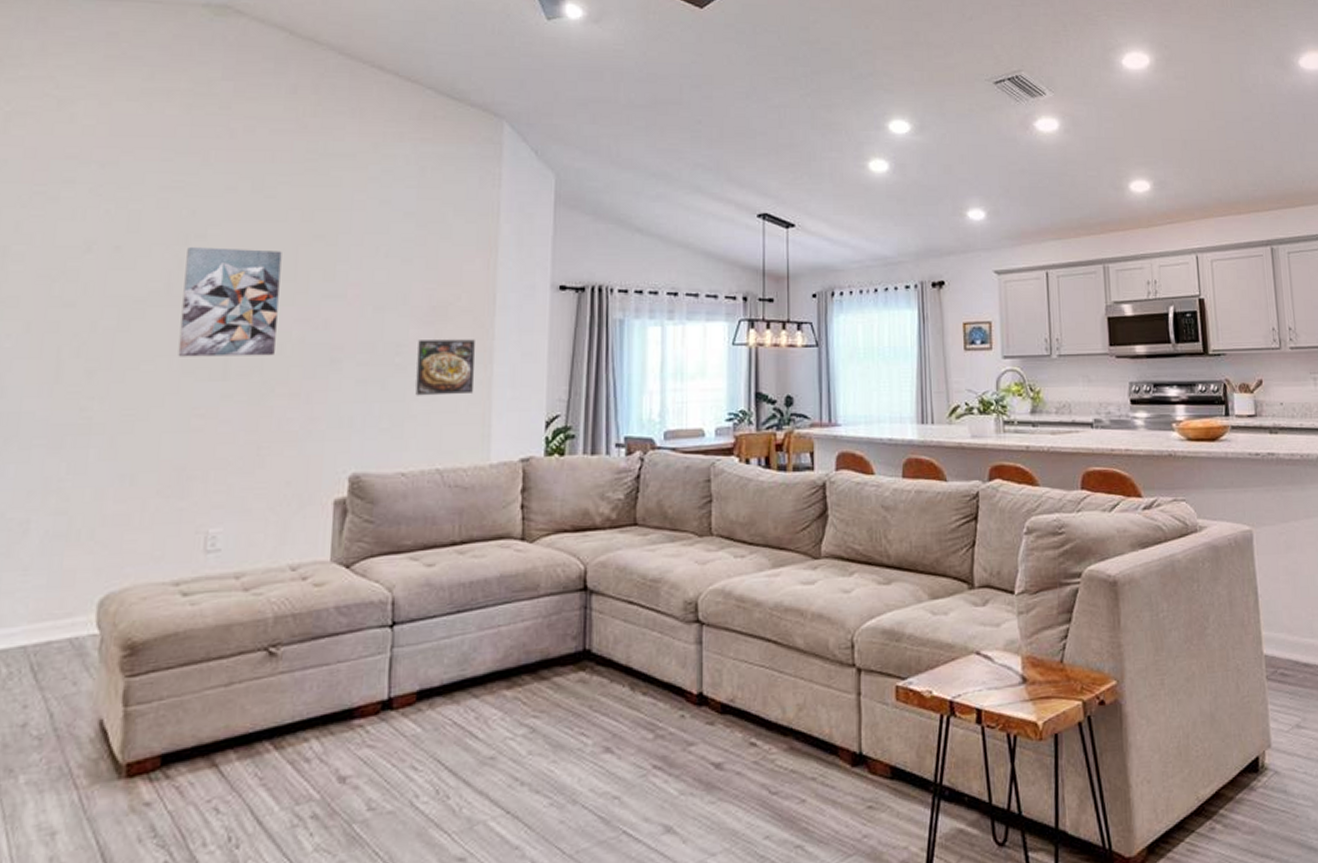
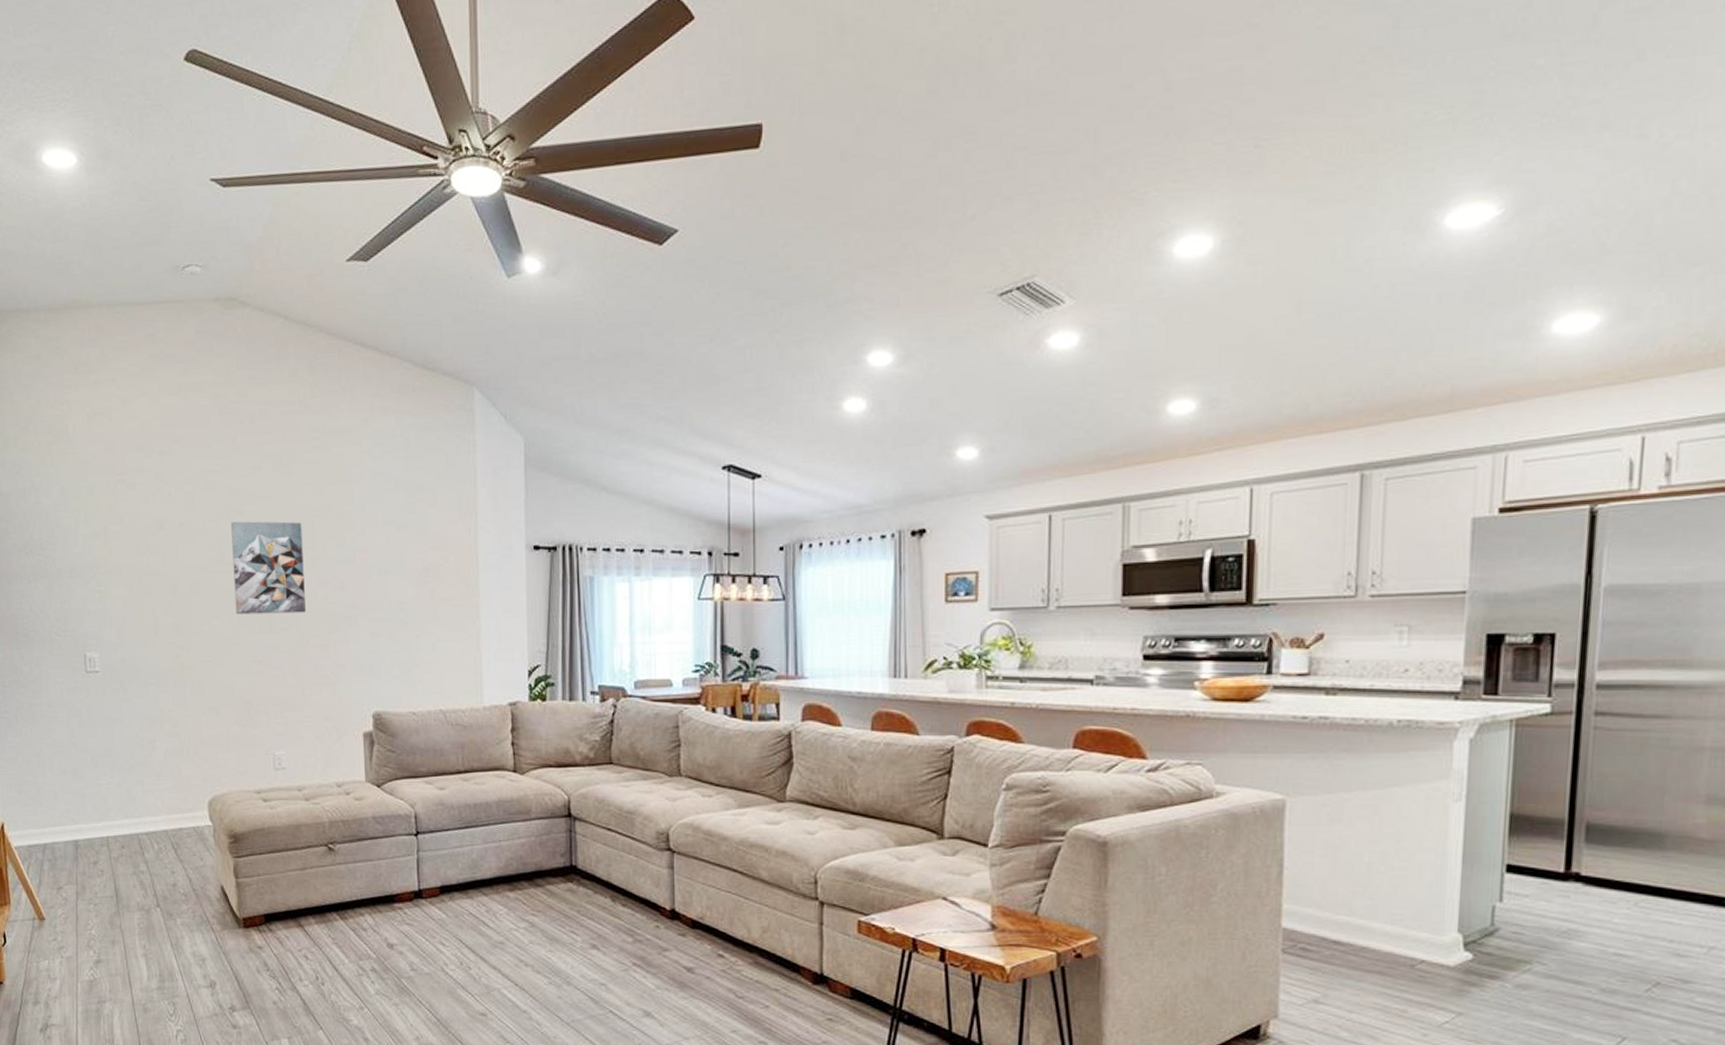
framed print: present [415,339,475,396] -> none [417,597,465,647]

